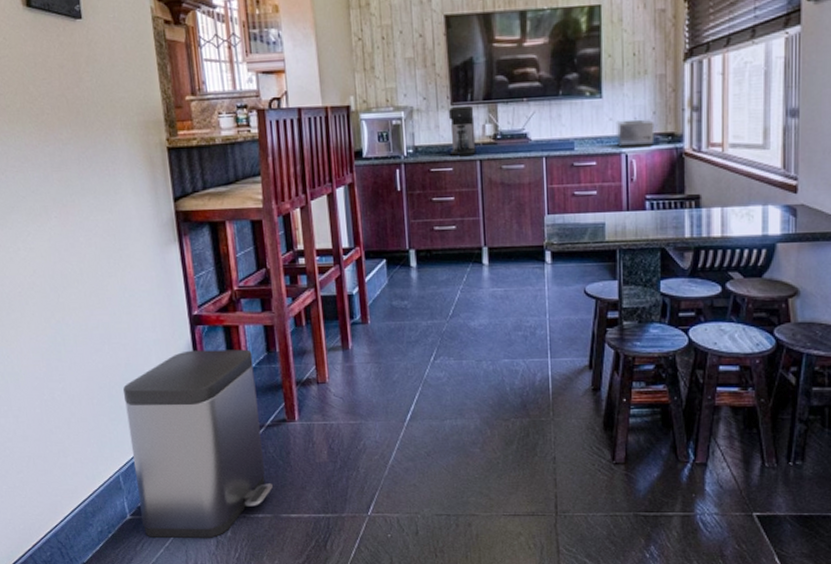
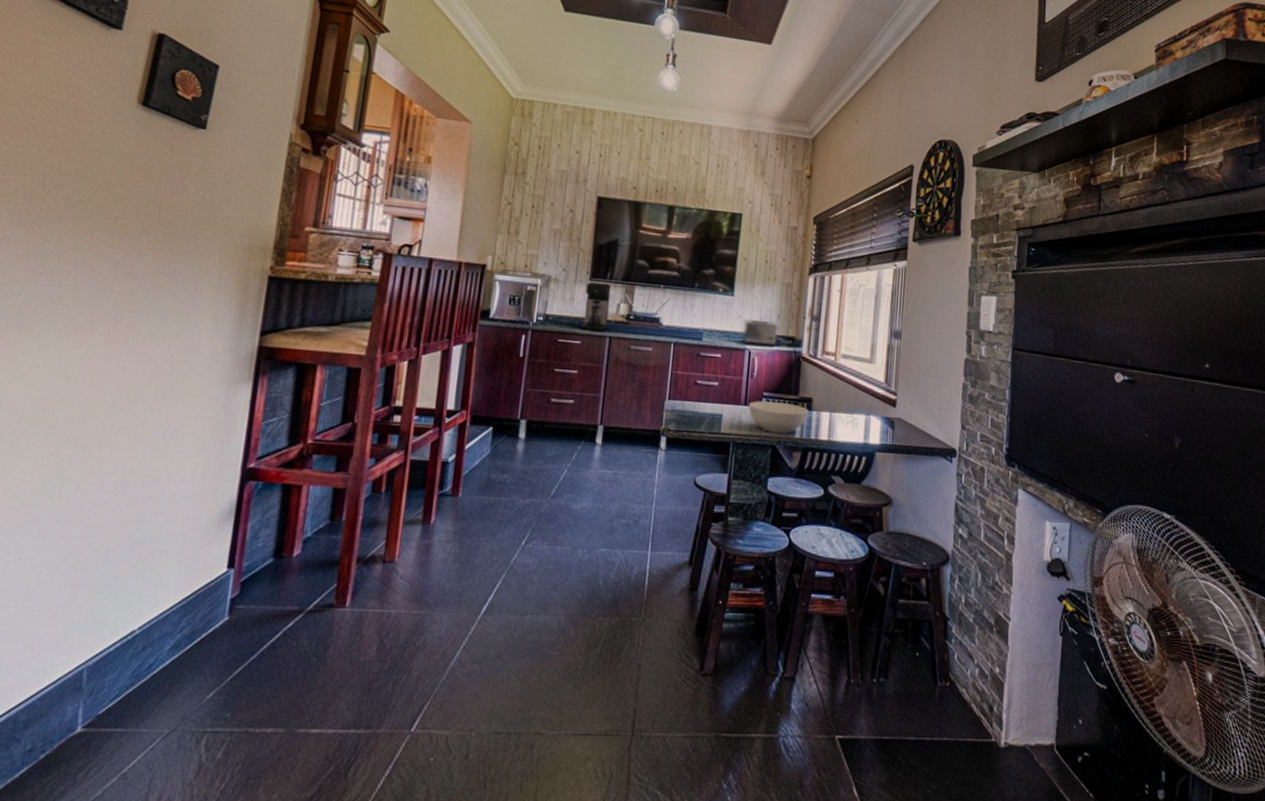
pedal bin: present [122,349,274,538] -> none [97,510,311,761]
bowl: none [630,203,698,235] -> present [748,401,809,434]

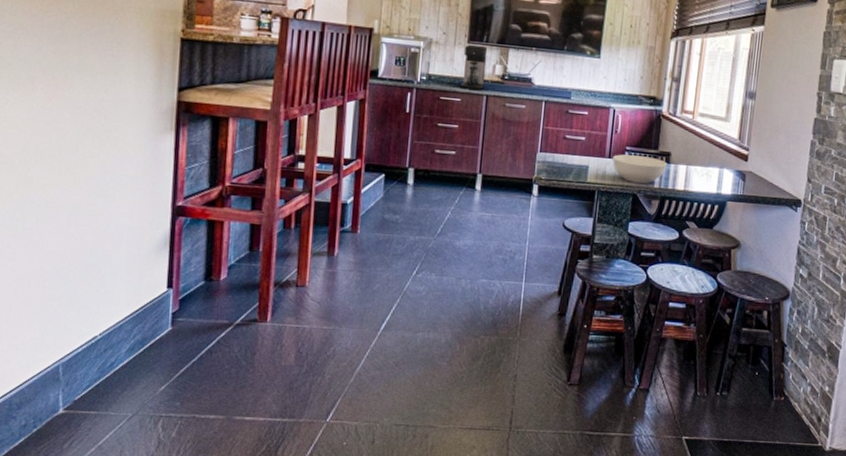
toaster: present [741,318,778,347] -> none [607,79,641,105]

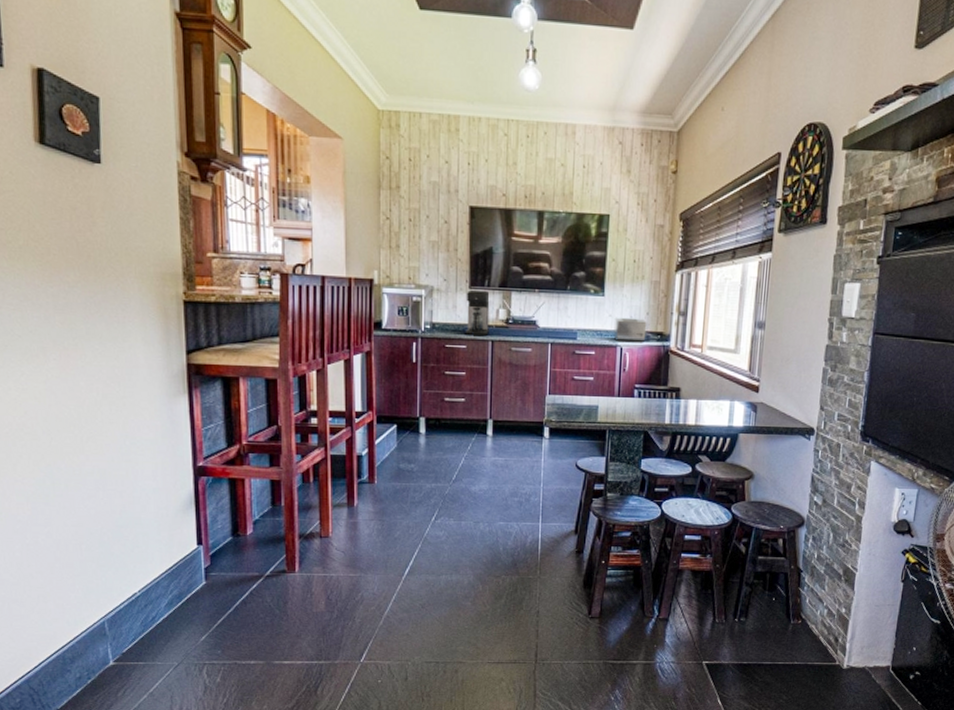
toaster: none [607,79,641,105] -> present [613,317,647,342]
bowl: present [612,154,668,184] -> none [621,392,678,420]

